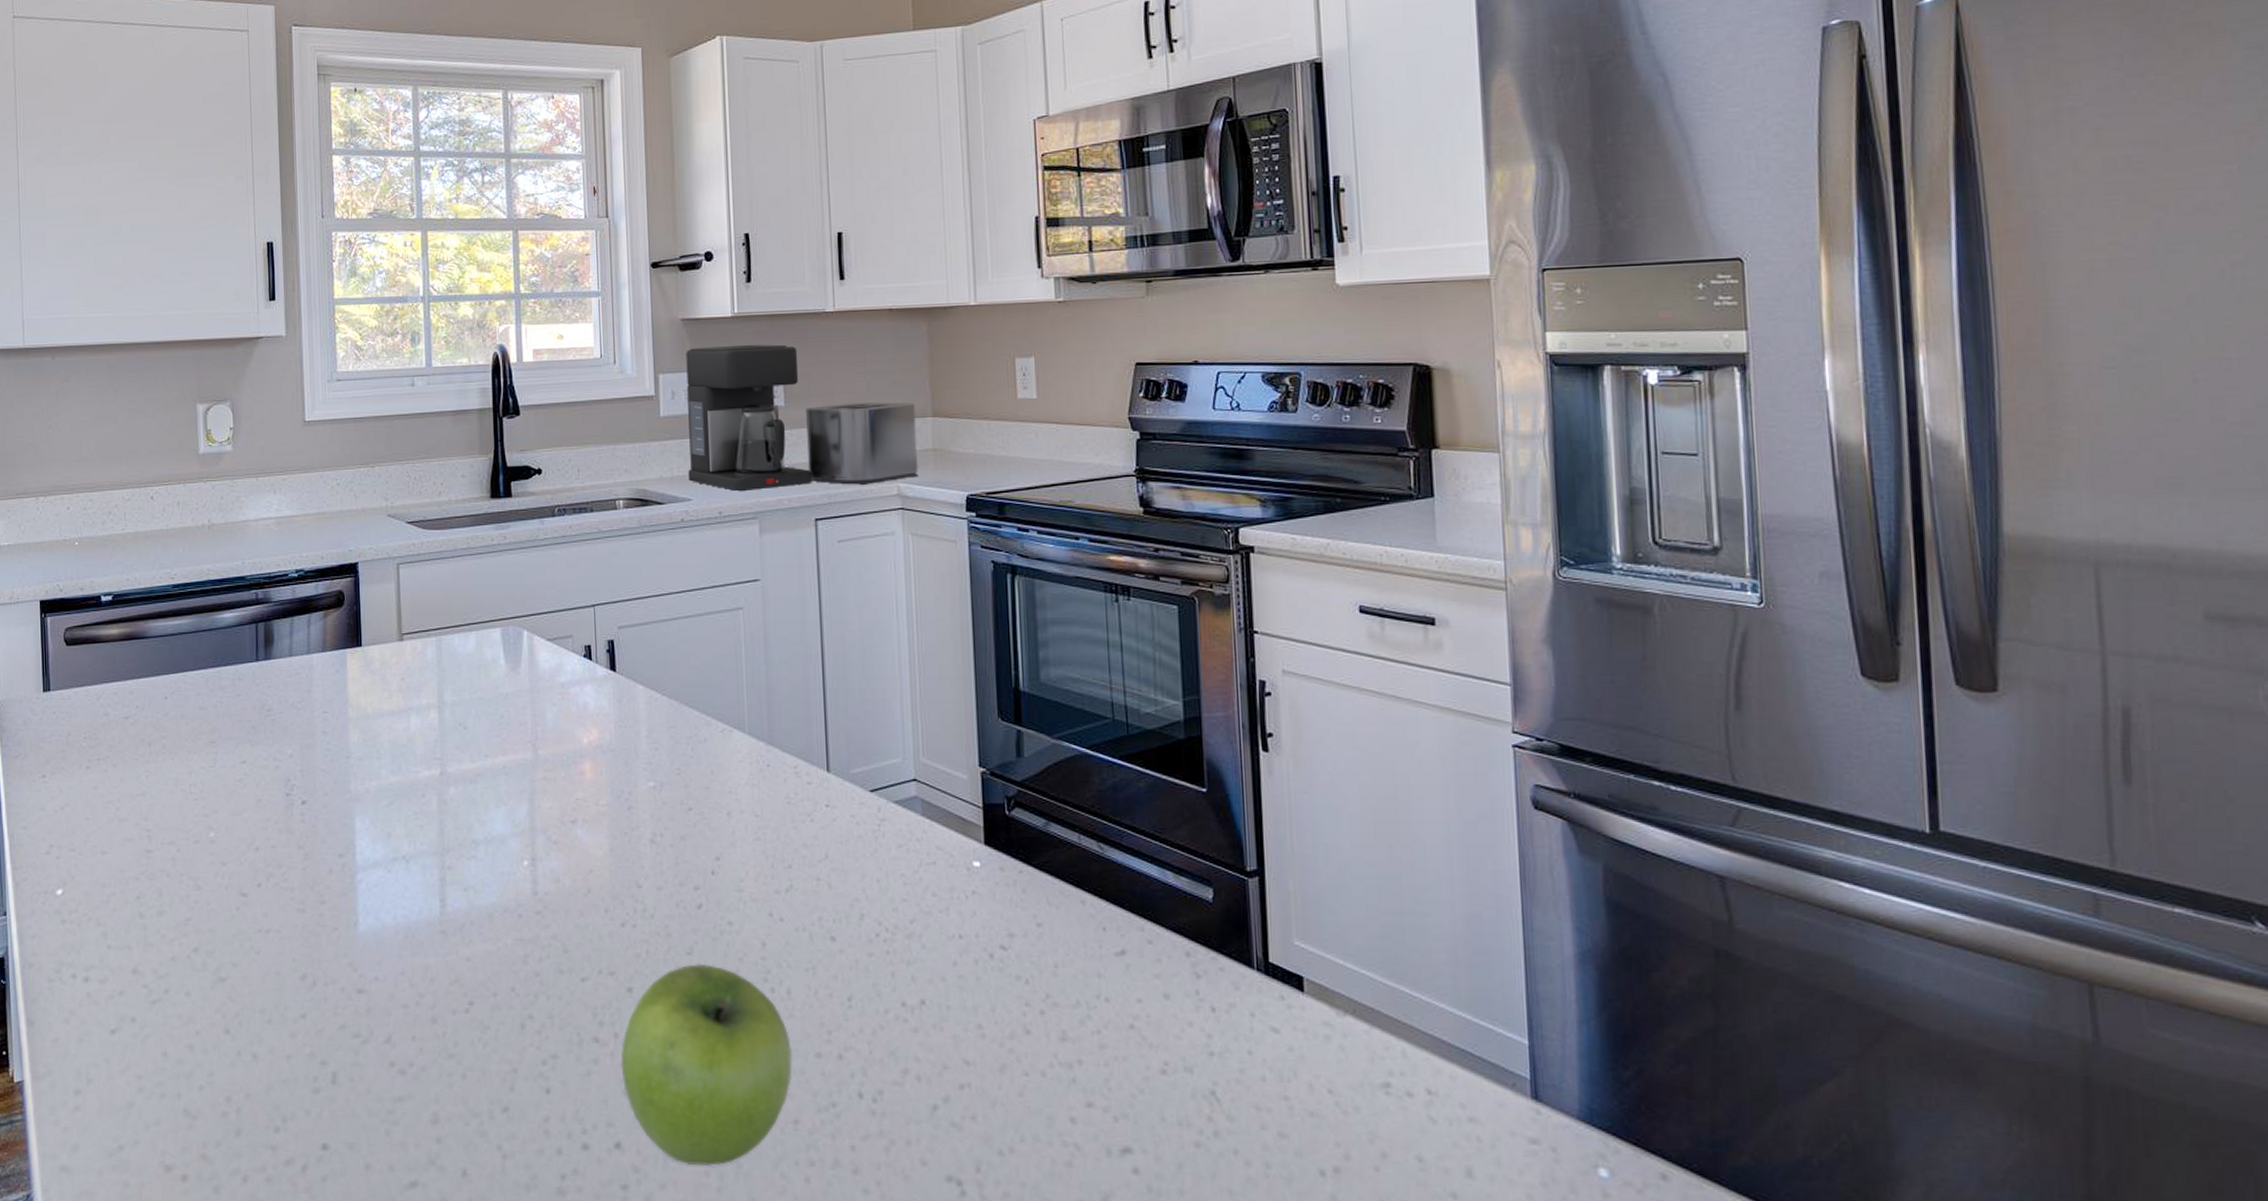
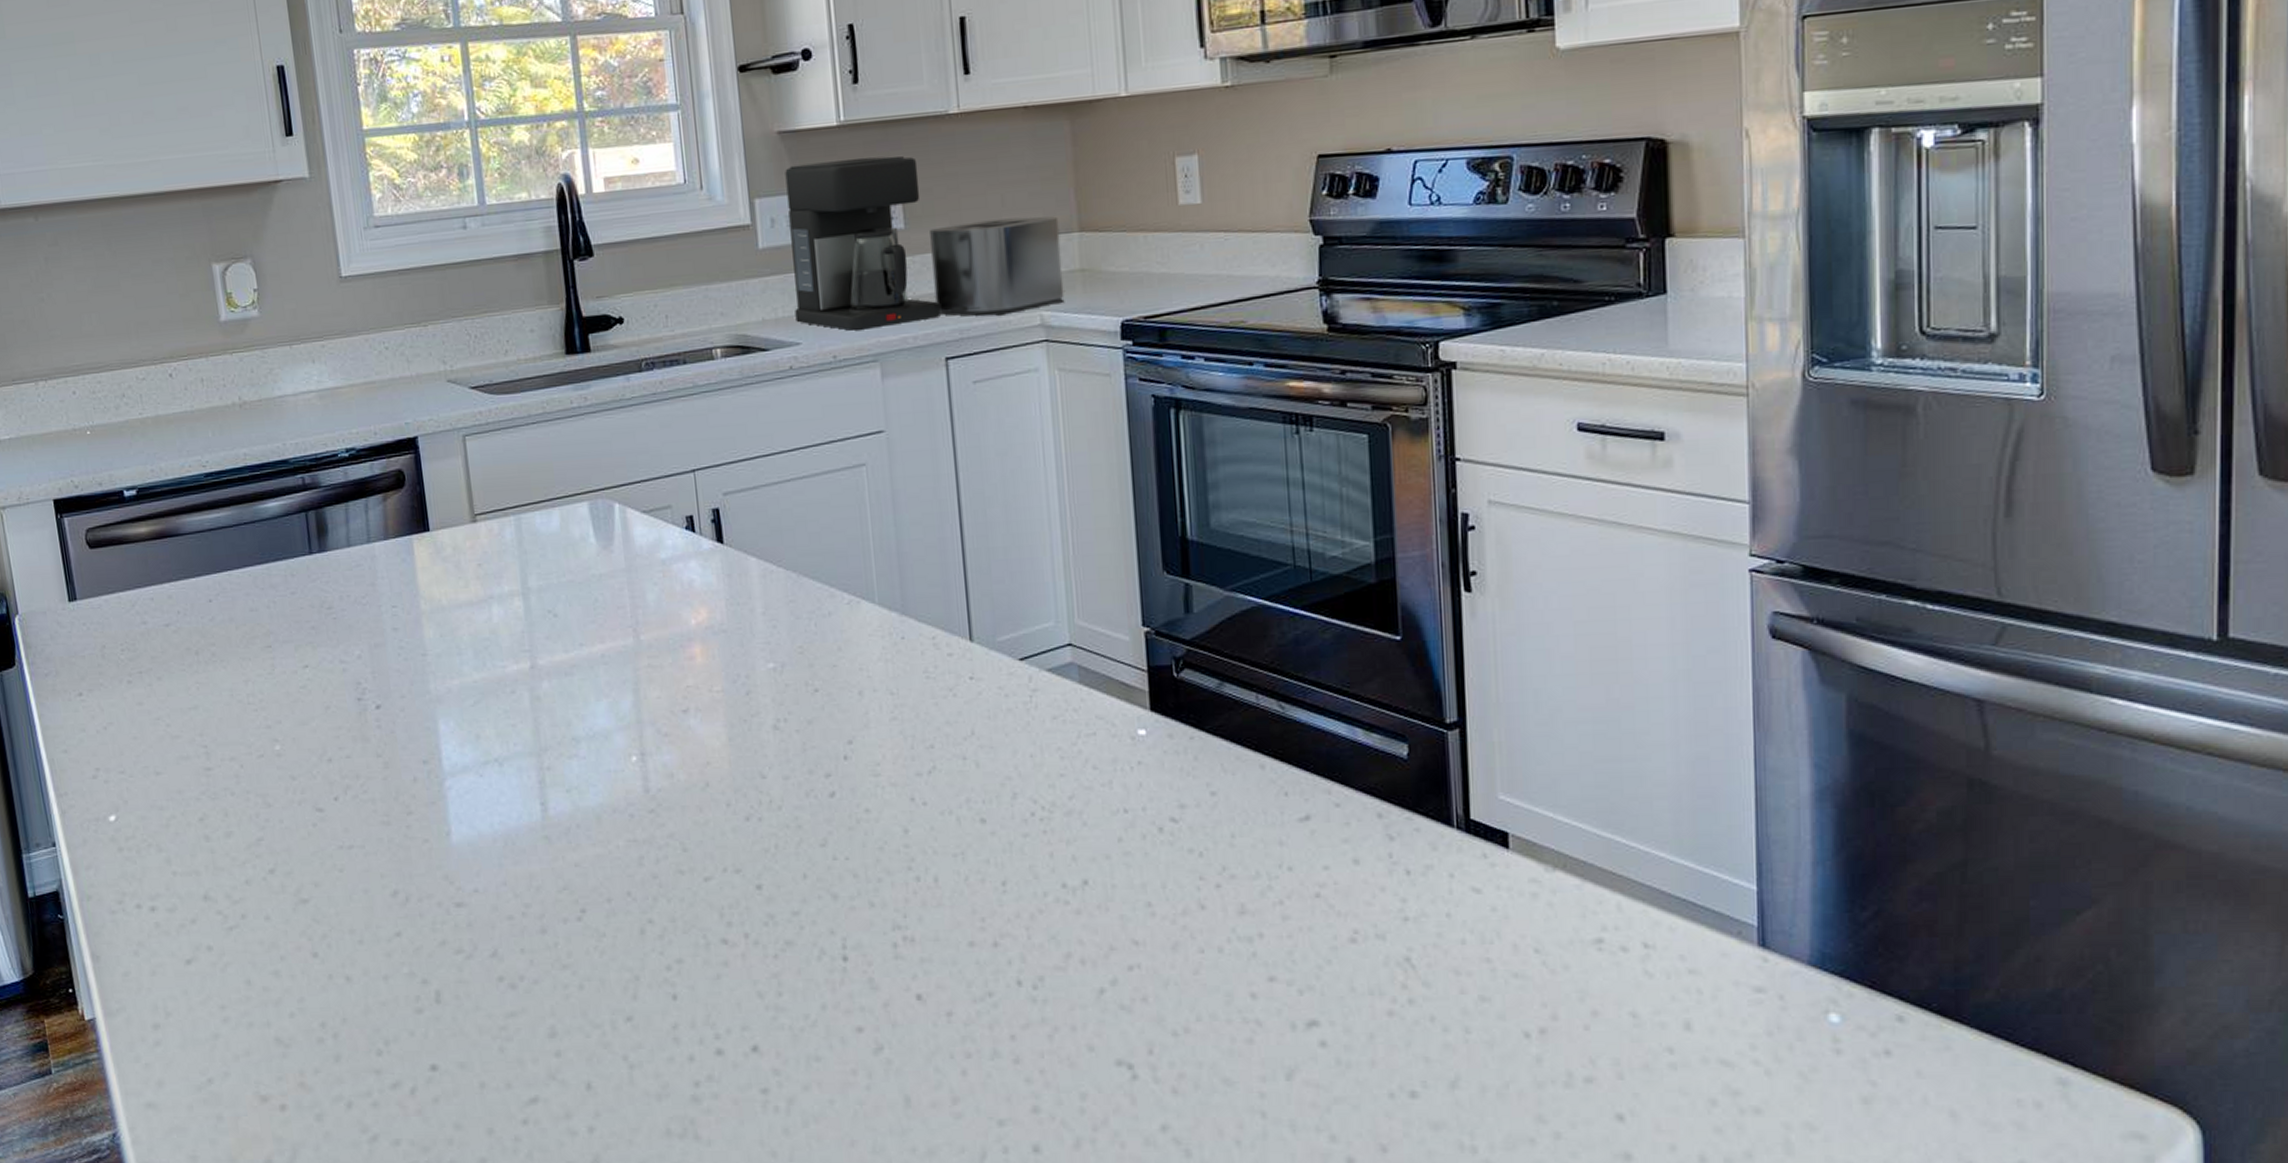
fruit: present [620,964,793,1166] -> none [753,856,943,1064]

